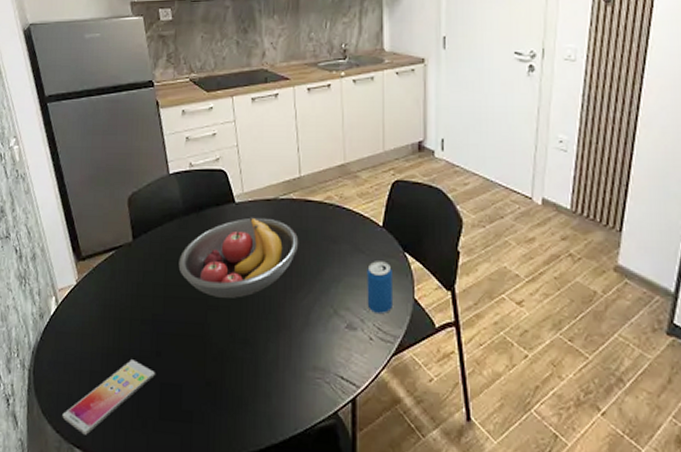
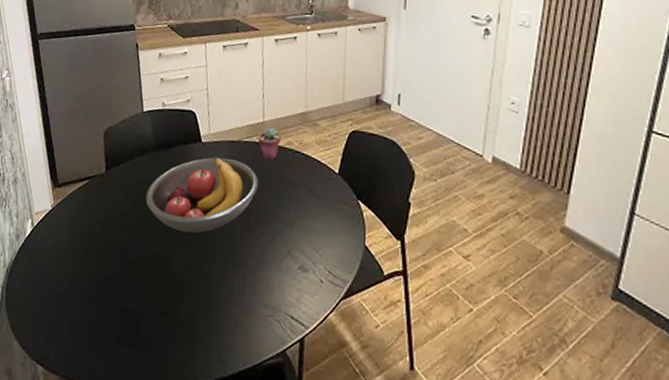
smartphone: present [62,360,155,435] -> none [29,284,117,354]
potted succulent: none [295,182,321,216] -> present [258,127,282,160]
beverage can: present [367,261,394,315] -> none [319,206,345,259]

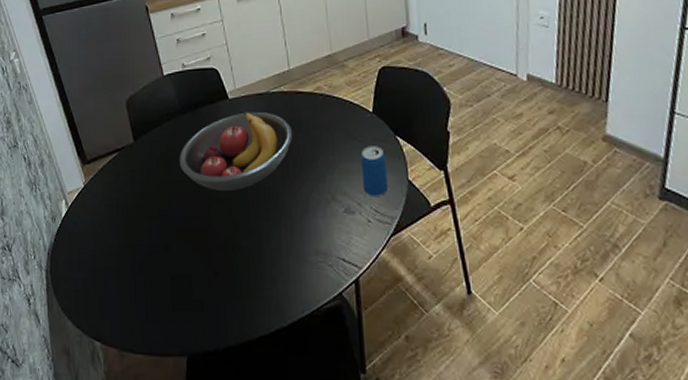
potted succulent: present [258,127,282,160] -> none [286,74,310,107]
beverage can: none [319,206,345,259] -> present [361,146,389,197]

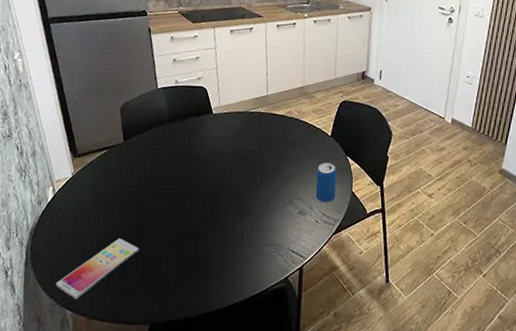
smartphone: none [81,255,165,329] -> present [56,238,139,299]
fruit bowl: present [179,111,293,191] -> none [162,126,264,190]

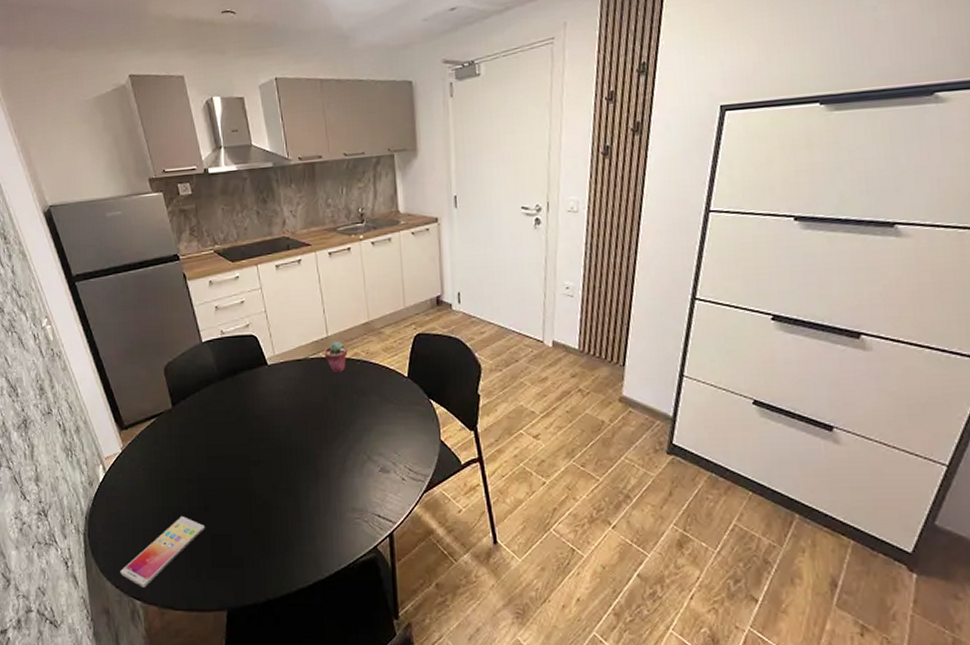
potted succulent: none [263,99,283,126] -> present [324,341,348,372]
beverage can: present [315,162,336,204] -> none [396,409,422,457]

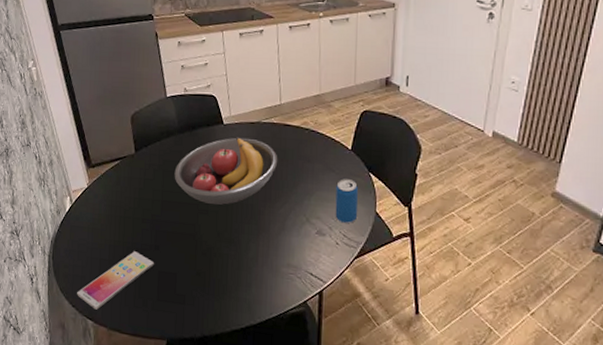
fruit bowl: none [218,377,331,453] -> present [174,137,278,205]
potted succulent: present [324,341,348,372] -> none [276,109,298,138]
beverage can: none [396,409,422,457] -> present [335,179,358,224]

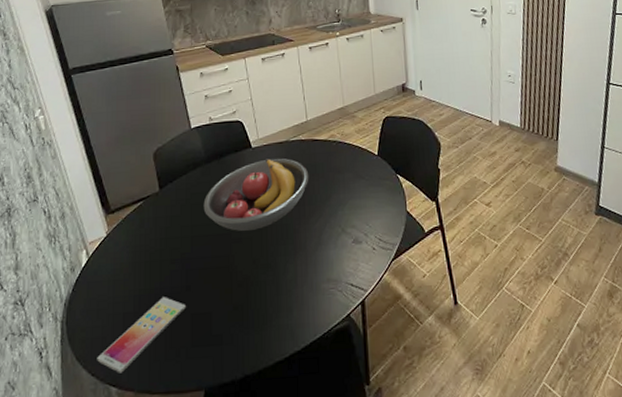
beverage can: present [335,179,358,224] -> none [367,183,391,228]

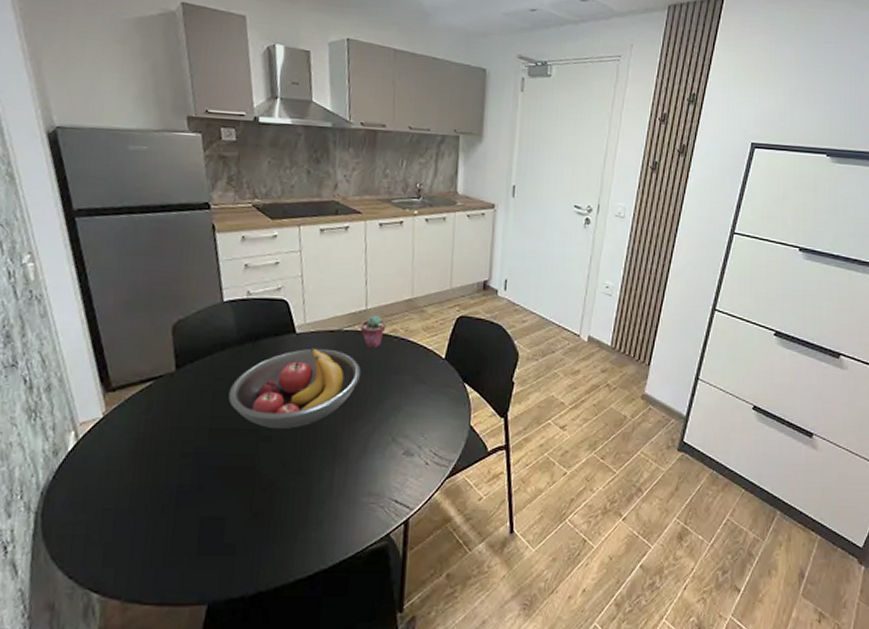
smartphone: present [97,297,186,373] -> none [77,495,195,578]
potted succulent: none [304,124,325,153] -> present [360,315,386,348]

